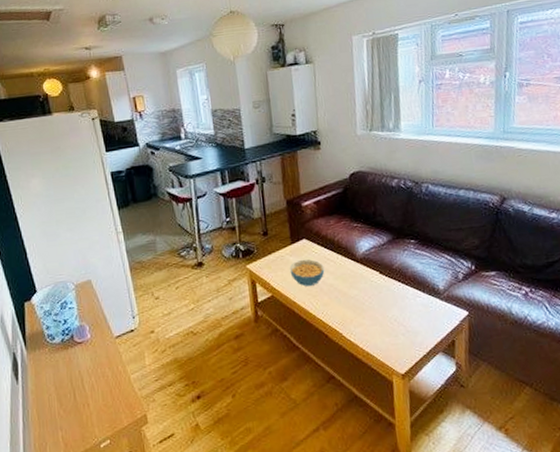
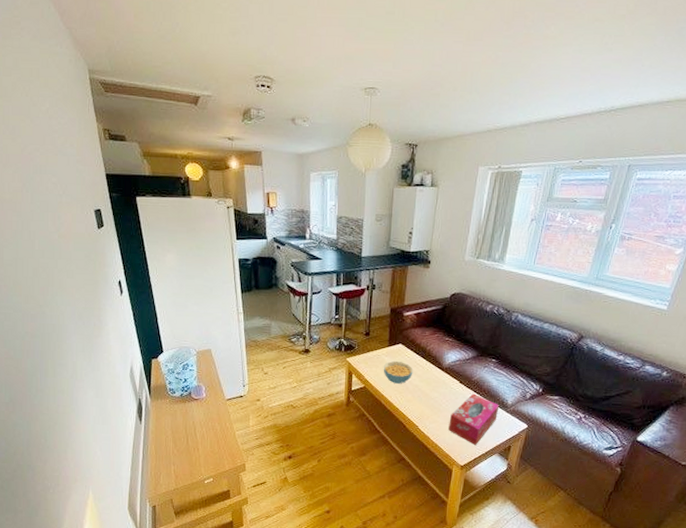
tissue box: none [376,283,431,346] -> present [448,393,500,445]

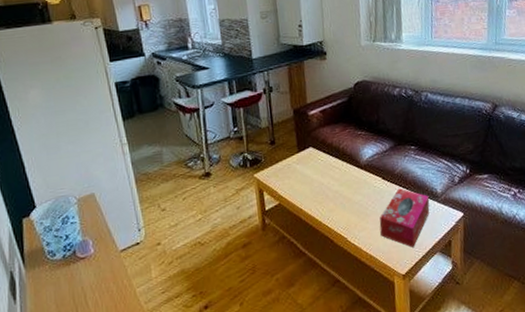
cereal bowl: present [383,361,413,384] -> none [296,167,330,194]

